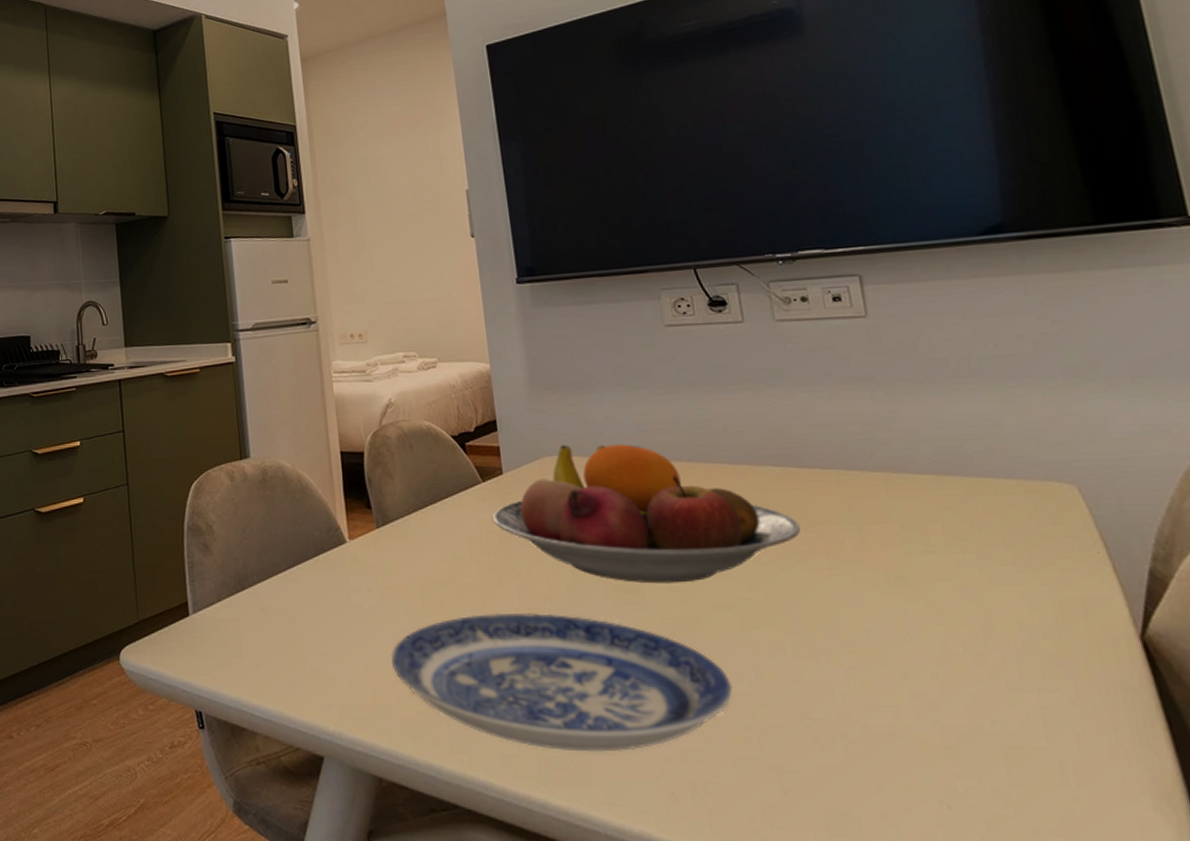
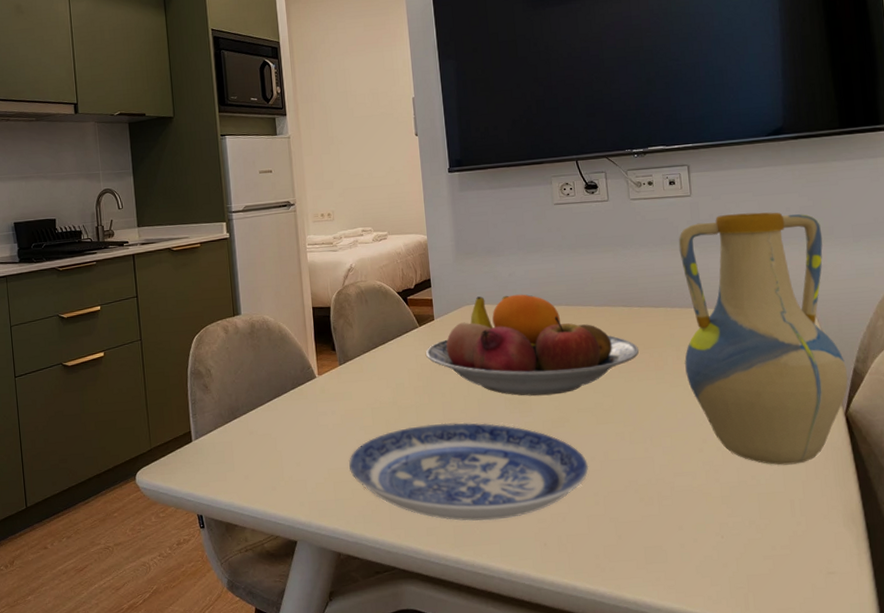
vase: none [851,340,1142,708] -> present [678,212,848,465]

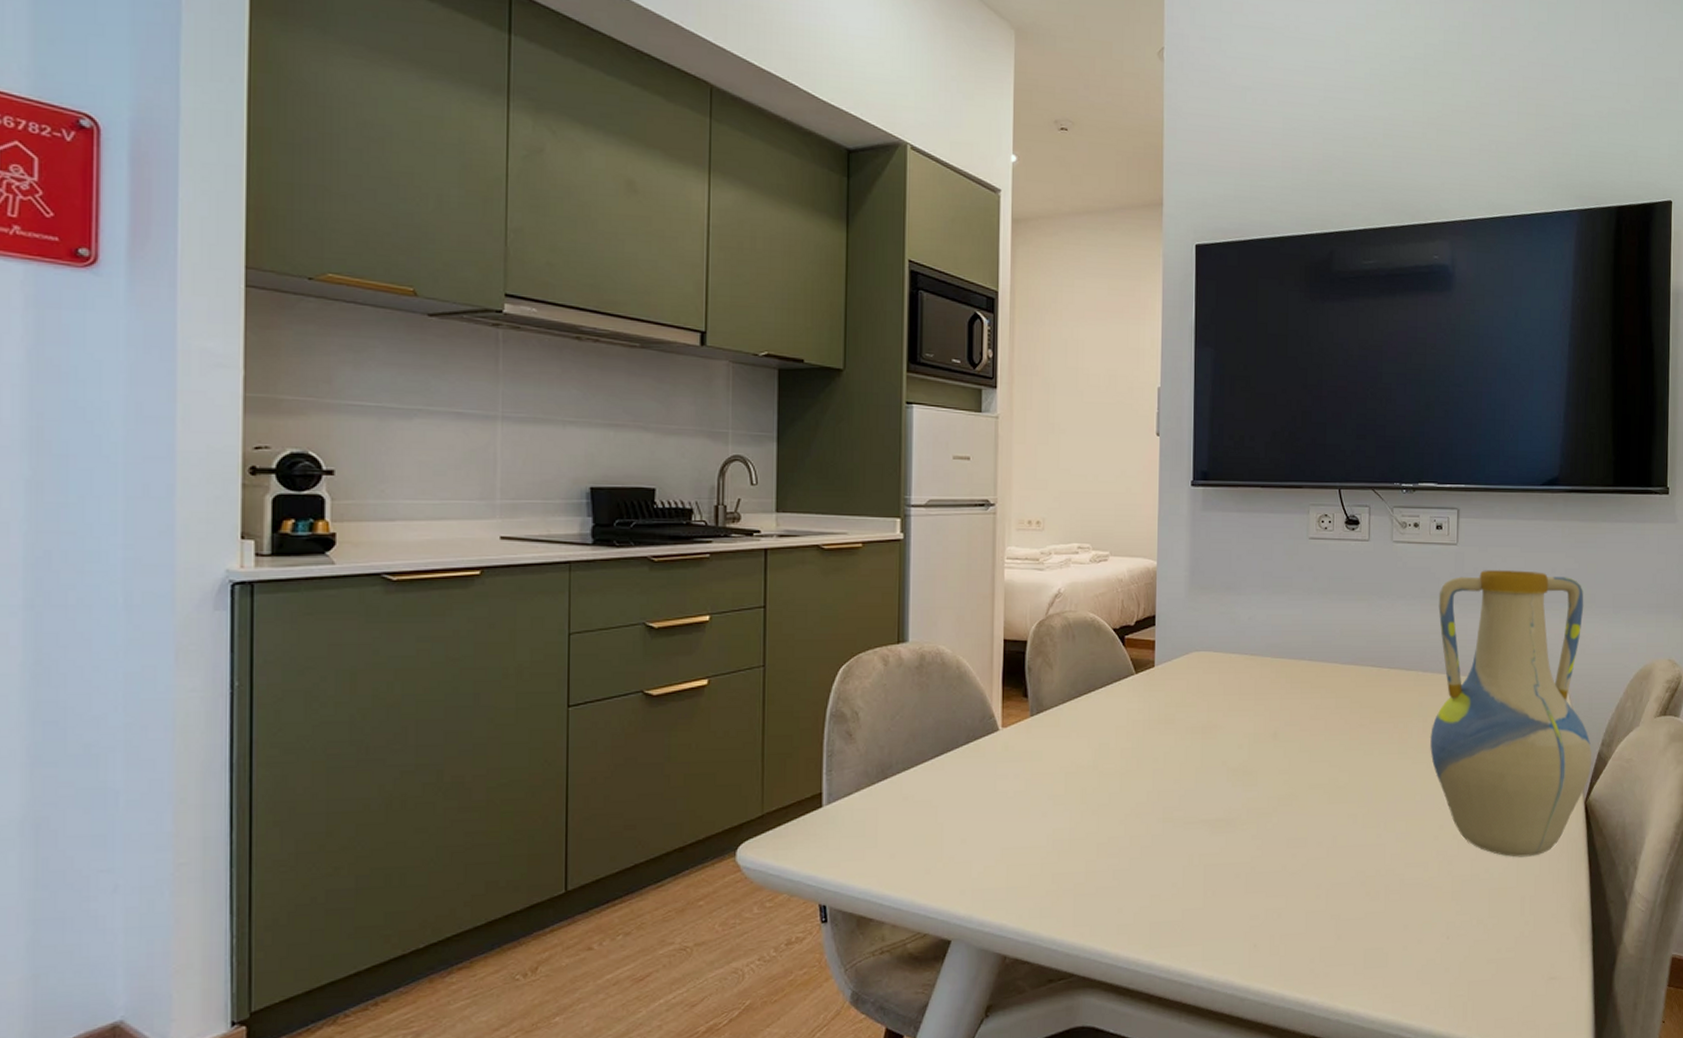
plate: present [349,422,589,522] -> none [1029,795,1314,918]
fruit bowl: present [426,294,640,396] -> none [1140,642,1384,767]

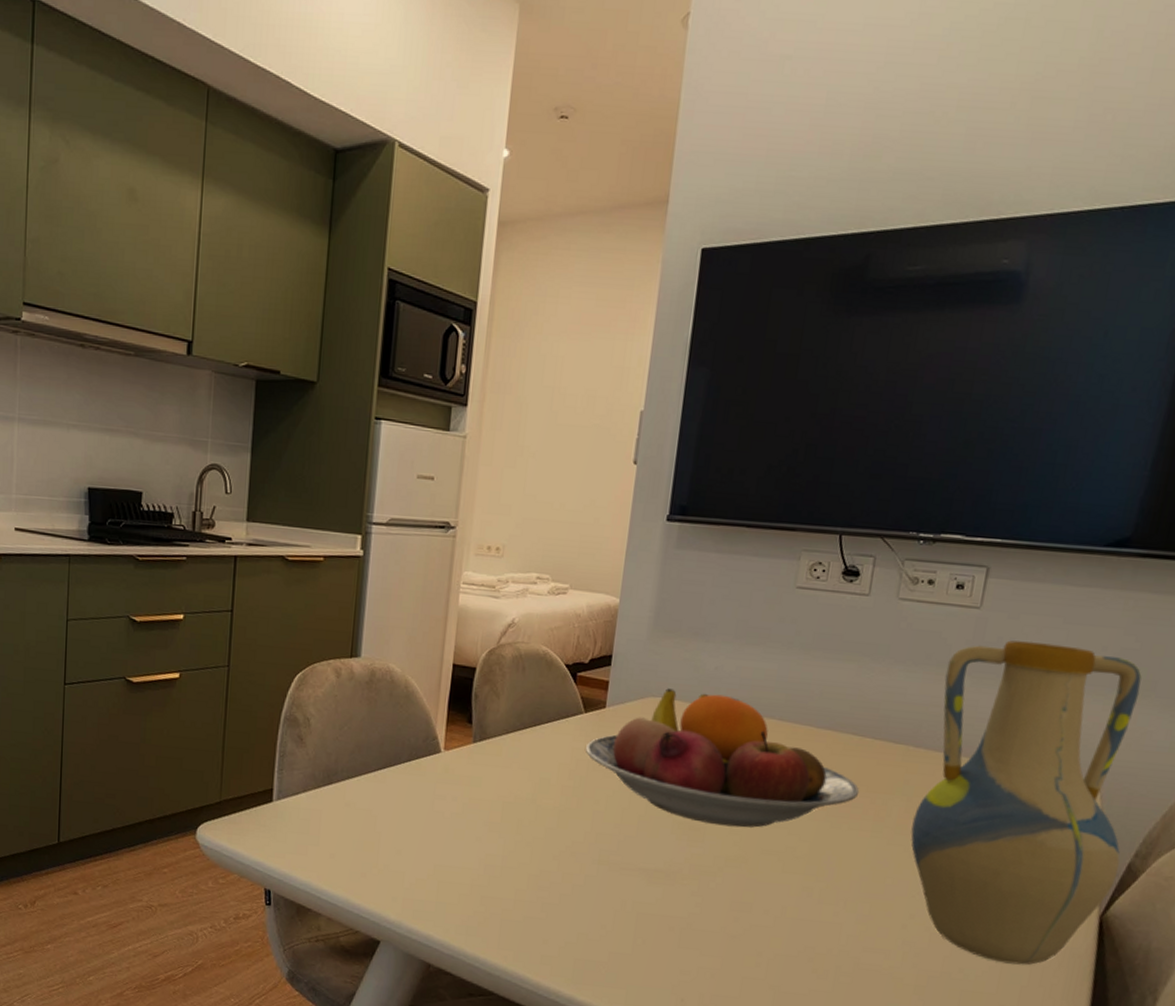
fruit bowl: none [1140,642,1384,767] -> present [586,688,860,828]

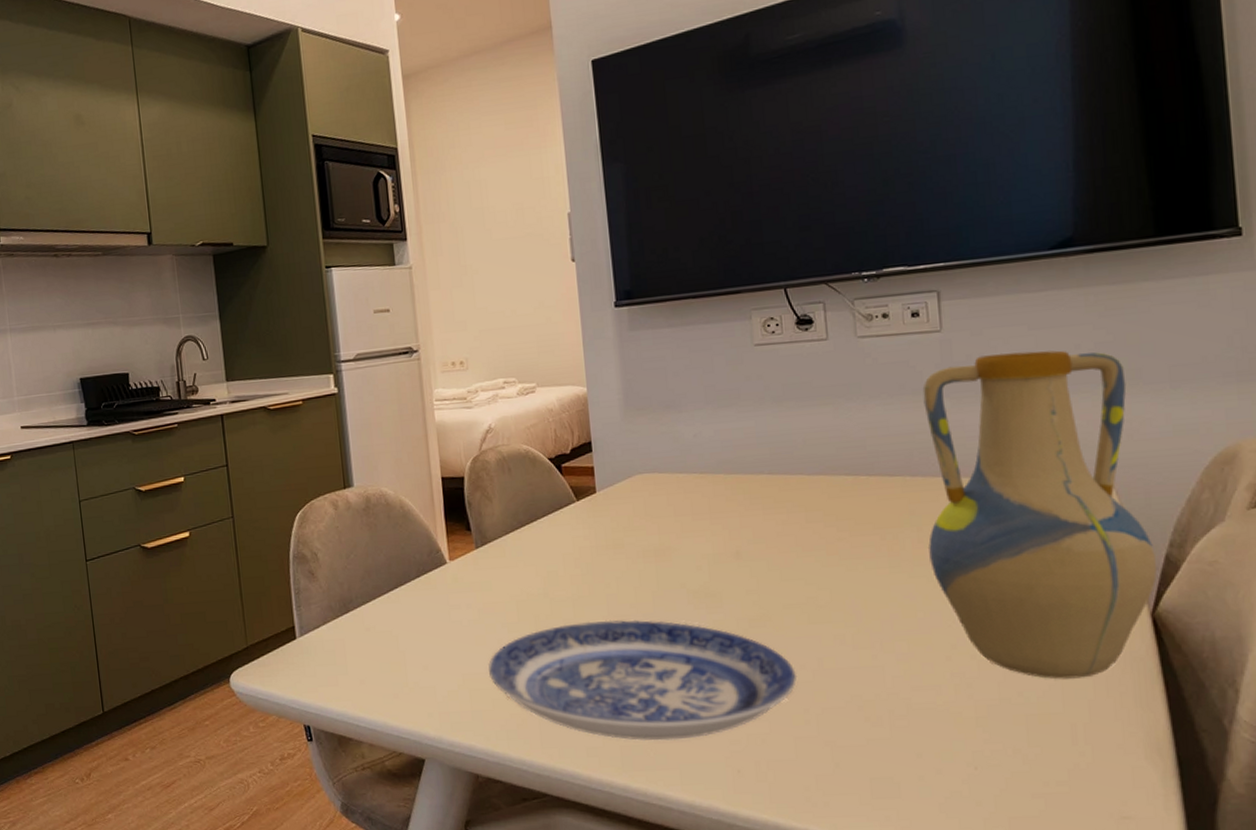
plate: none [461,833,759,963] -> present [488,619,798,742]
fruit bowl: present [586,688,860,828] -> none [585,459,867,588]

